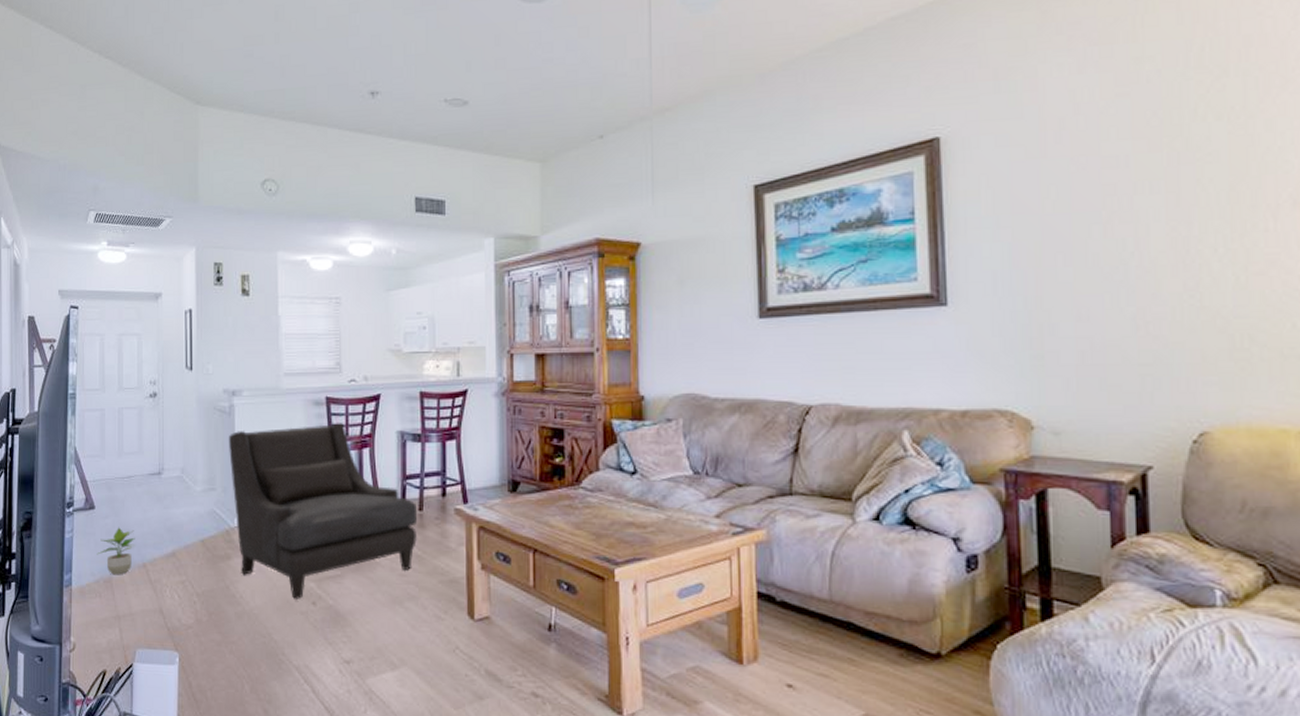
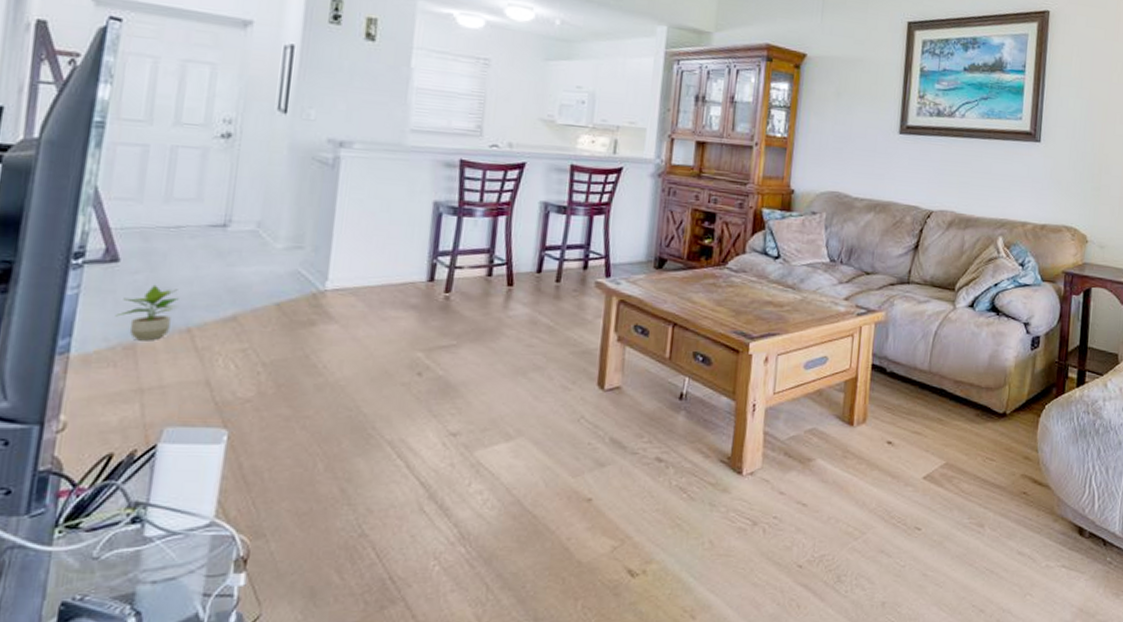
armchair: present [229,421,418,599] -> none [327,186,555,370]

